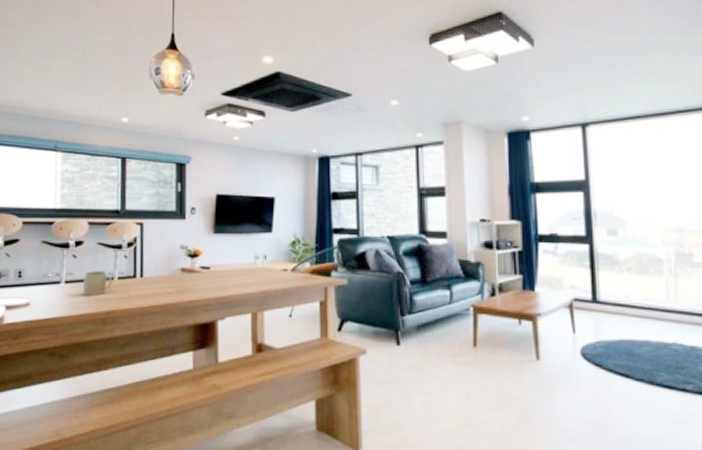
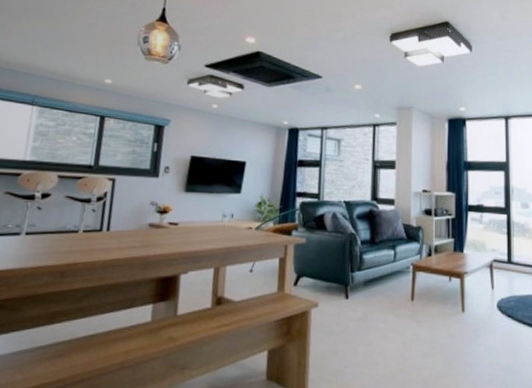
mug: present [83,271,112,296] -> none [44,223,77,248]

